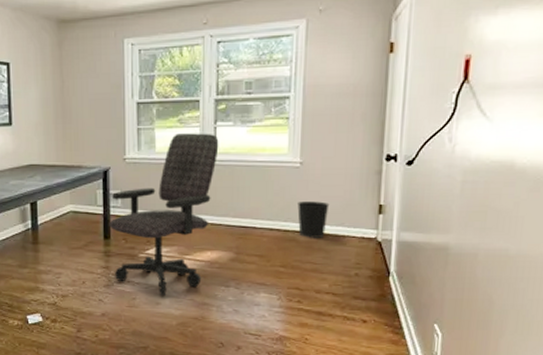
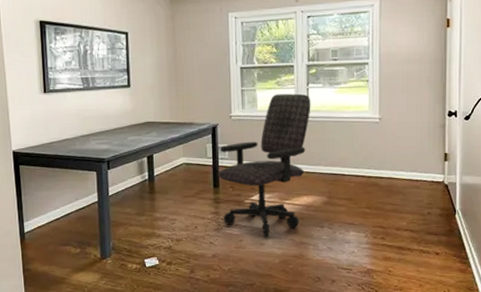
wastebasket: present [297,201,330,238] -> none [378,151,405,183]

